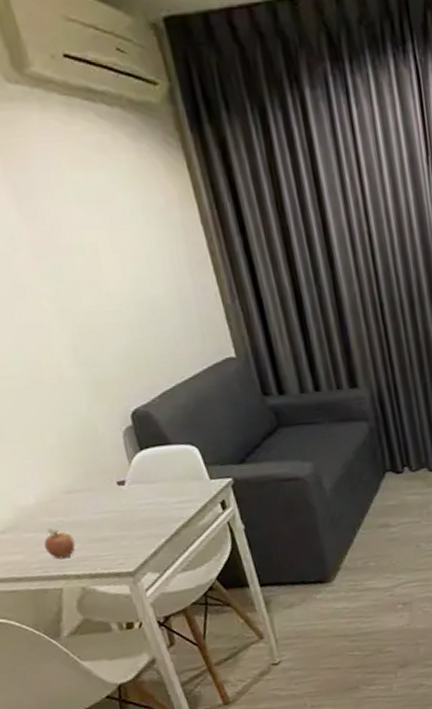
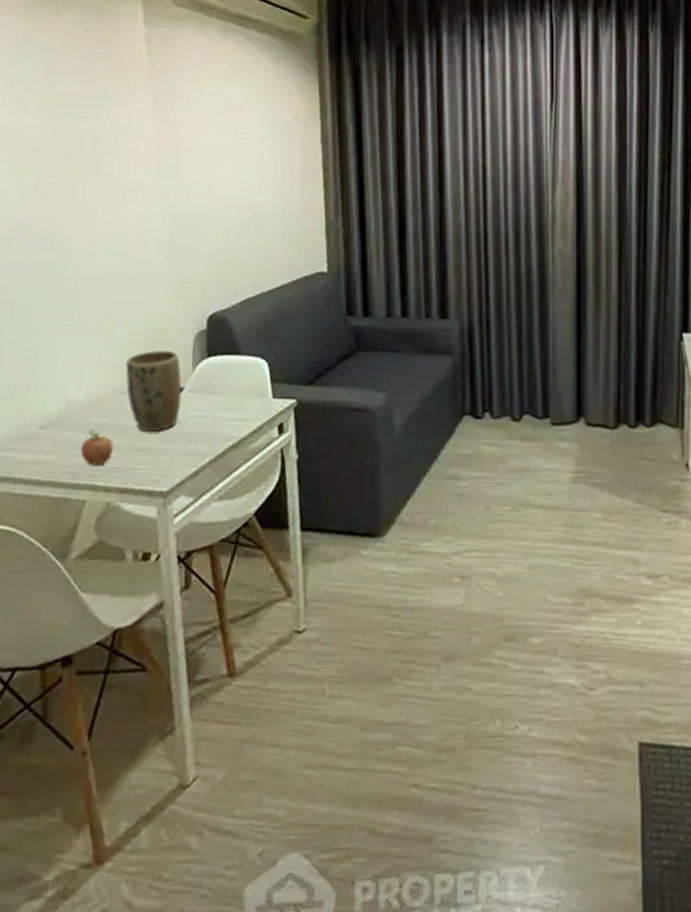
plant pot: none [64,449,128,524] -> present [125,351,182,433]

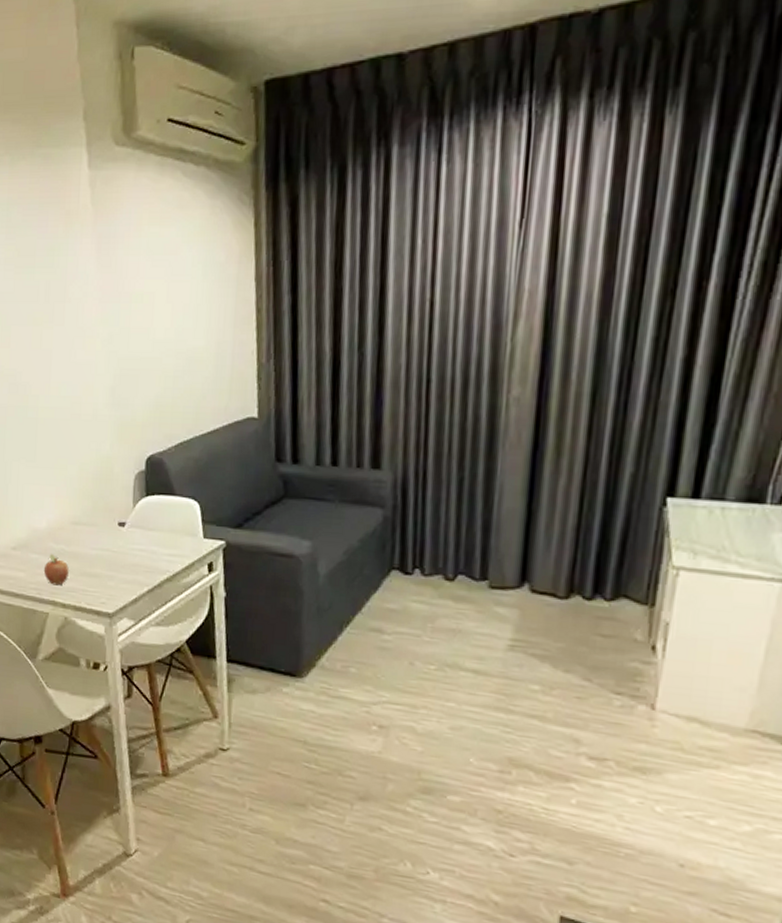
plant pot: present [125,351,182,433] -> none [78,488,124,561]

